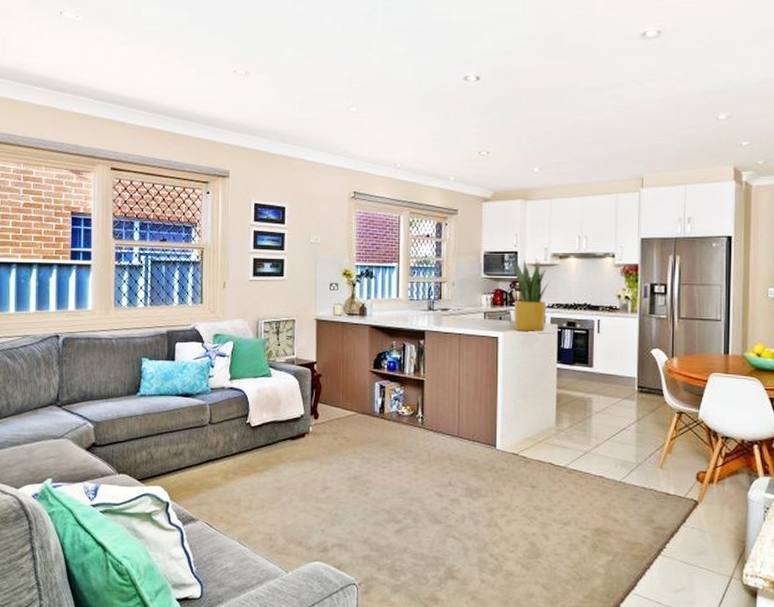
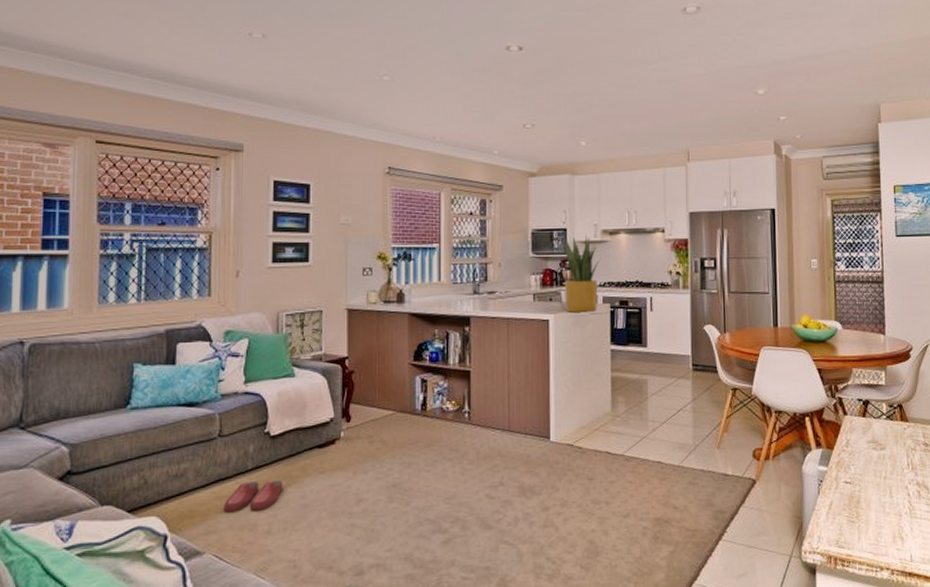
slippers: none [213,464,261,489] -> present [223,480,283,513]

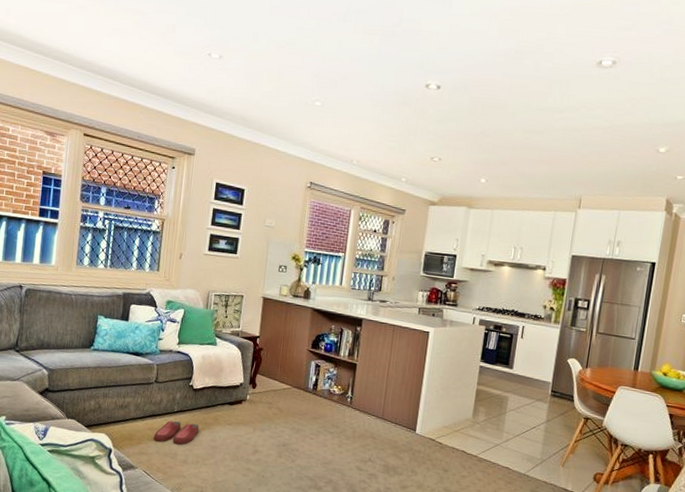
planter: present [563,235,601,313] -> none [445,263,484,332]

